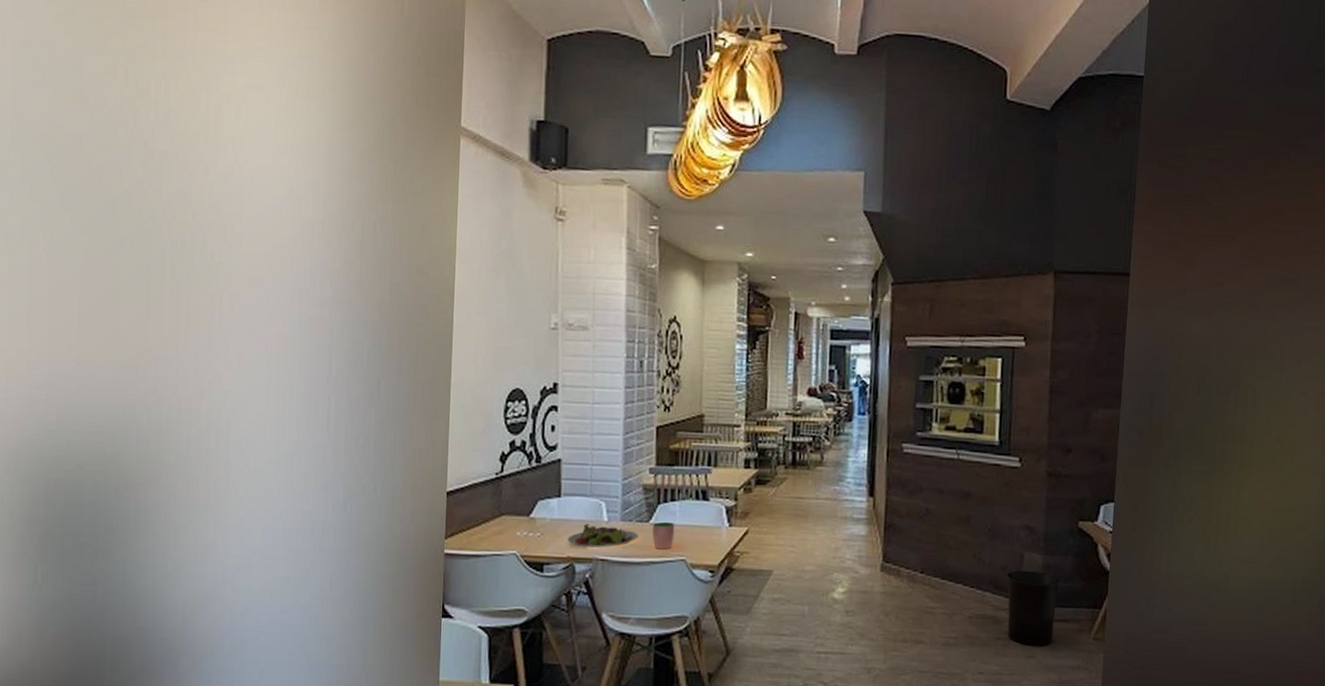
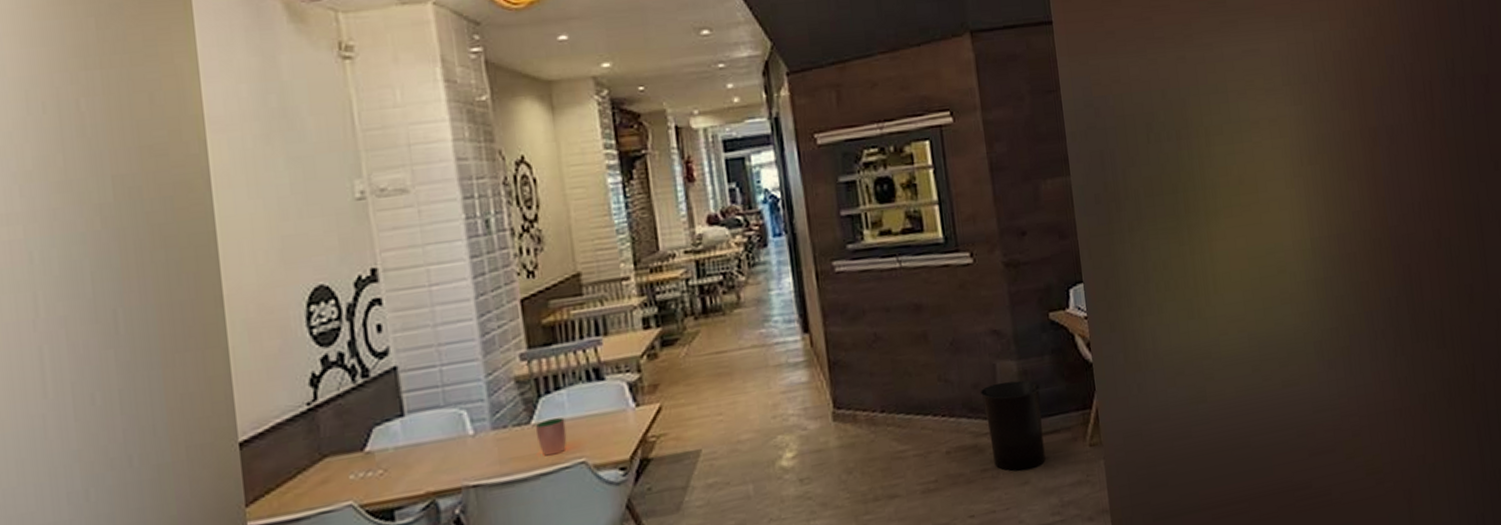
salad plate: present [567,523,638,549] -> none [422,439,519,476]

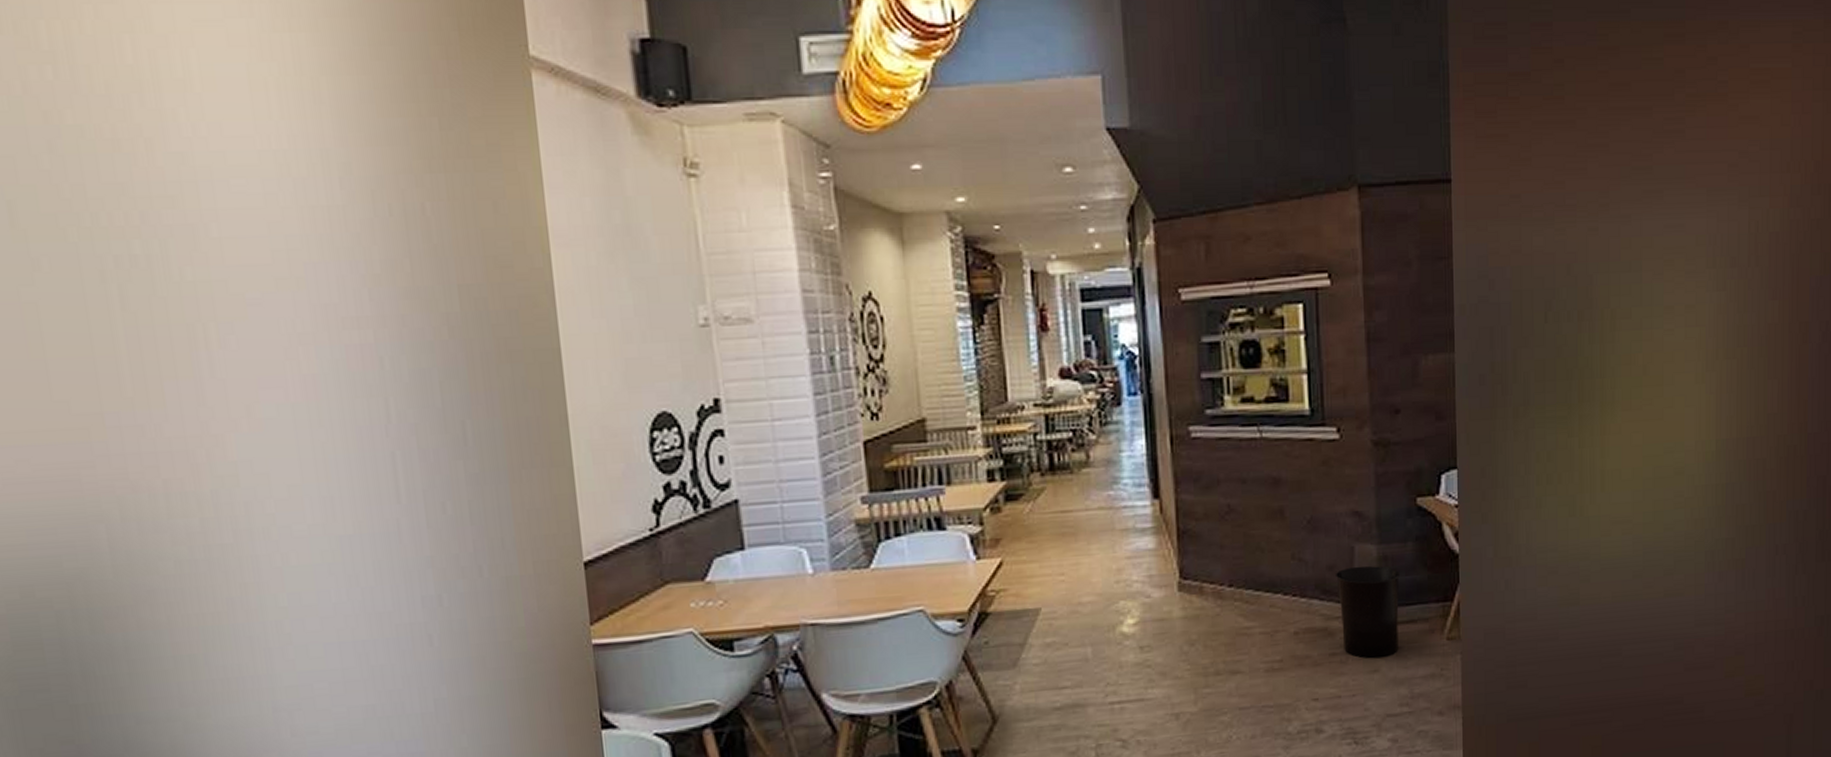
cup: present [535,417,567,456] -> none [874,564,906,601]

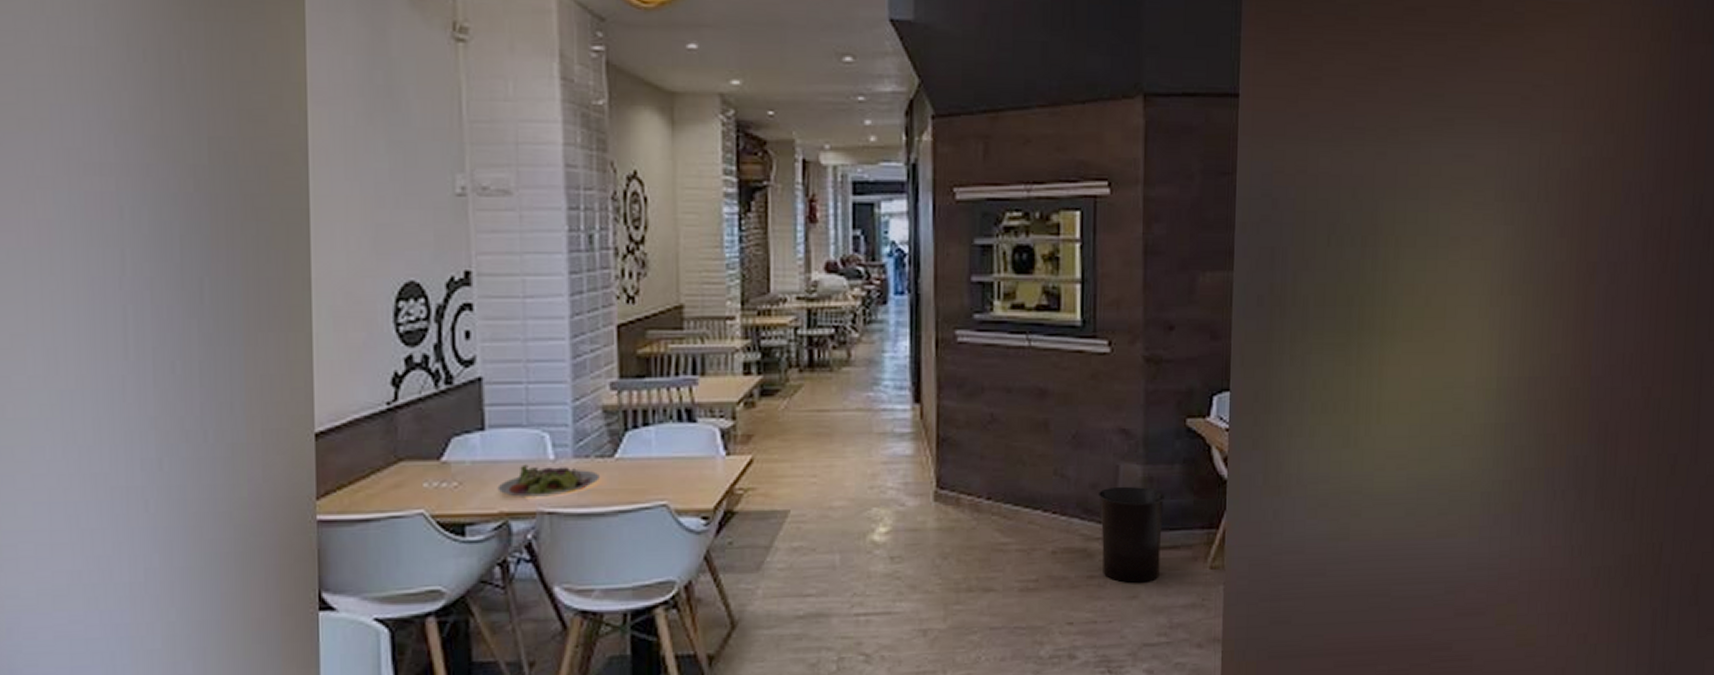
salad plate: none [761,579,857,612] -> present [497,464,599,499]

